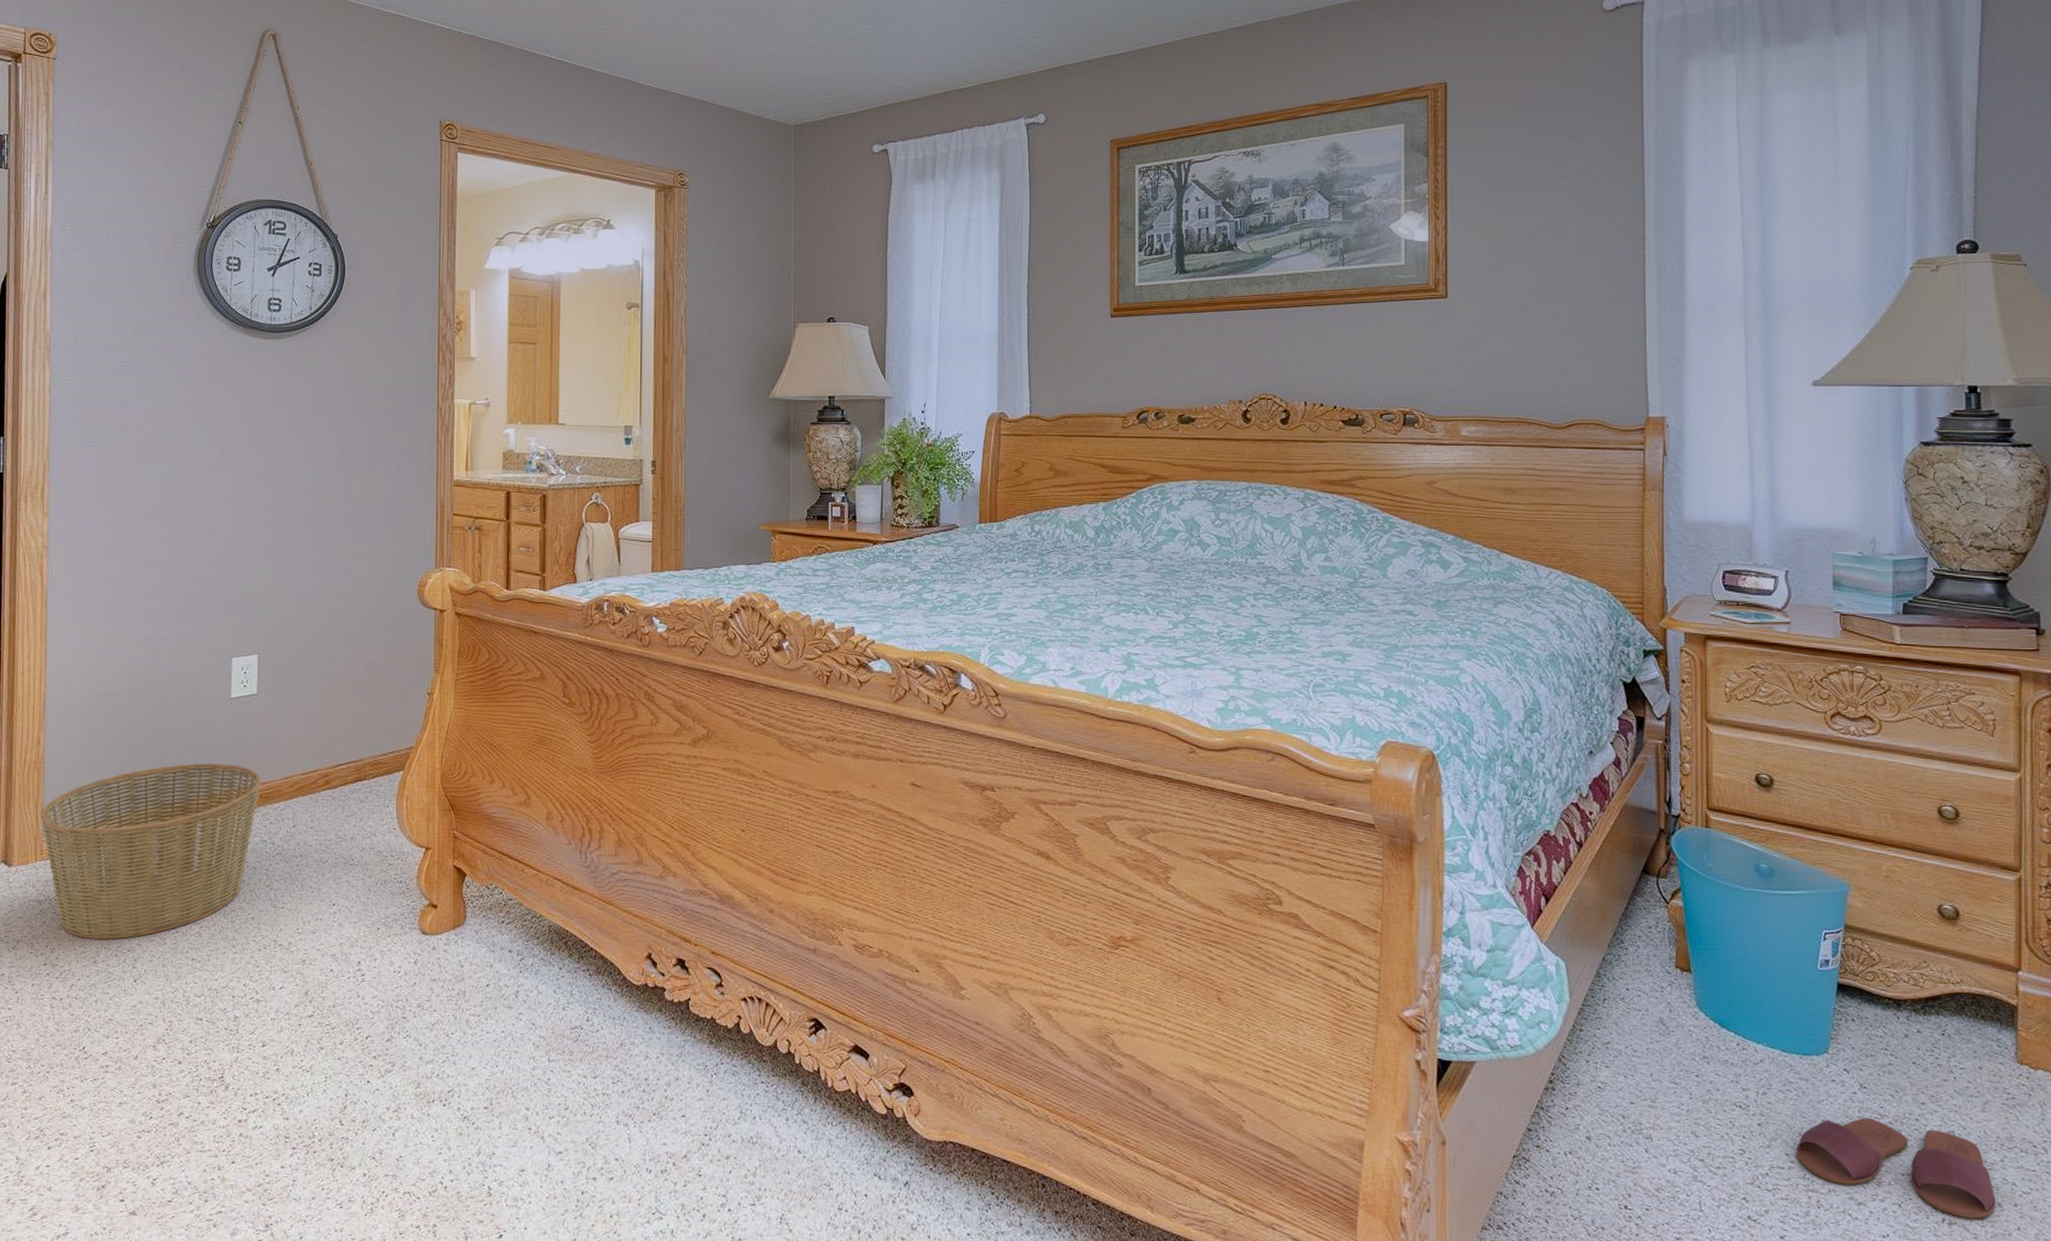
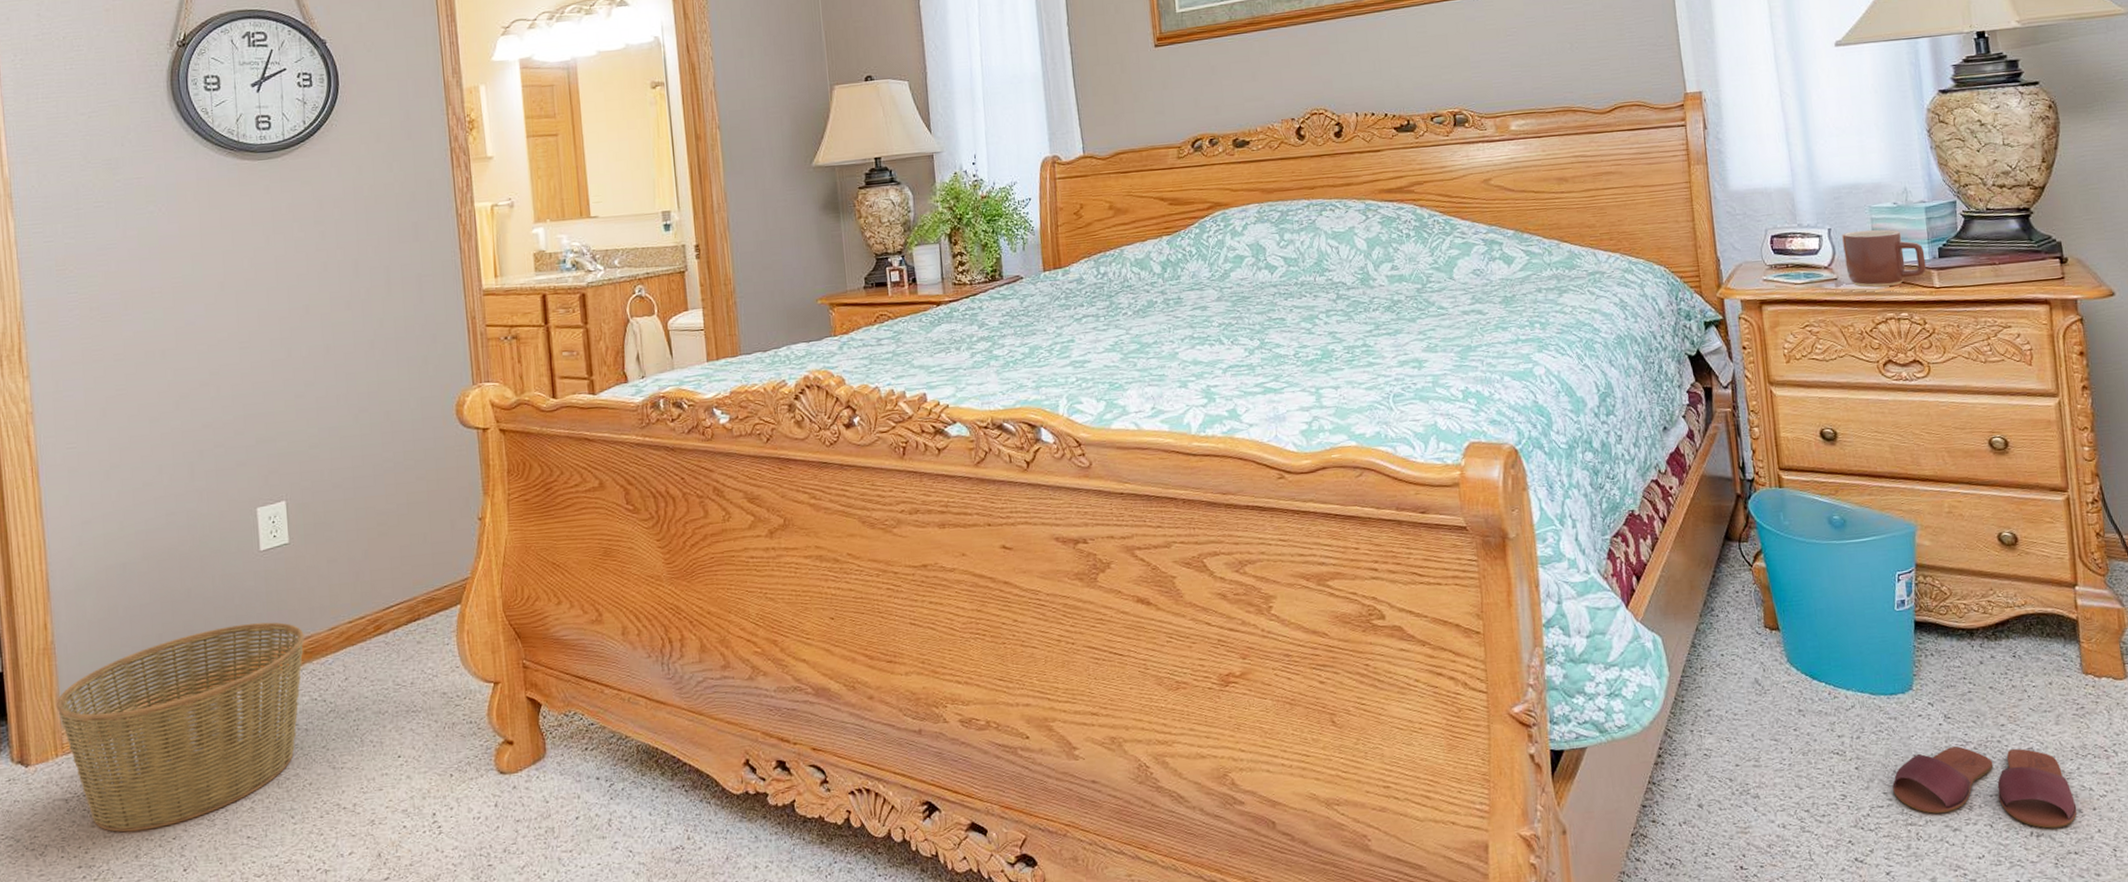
mug: none [1800,576,1888,638] -> present [1842,229,1927,288]

